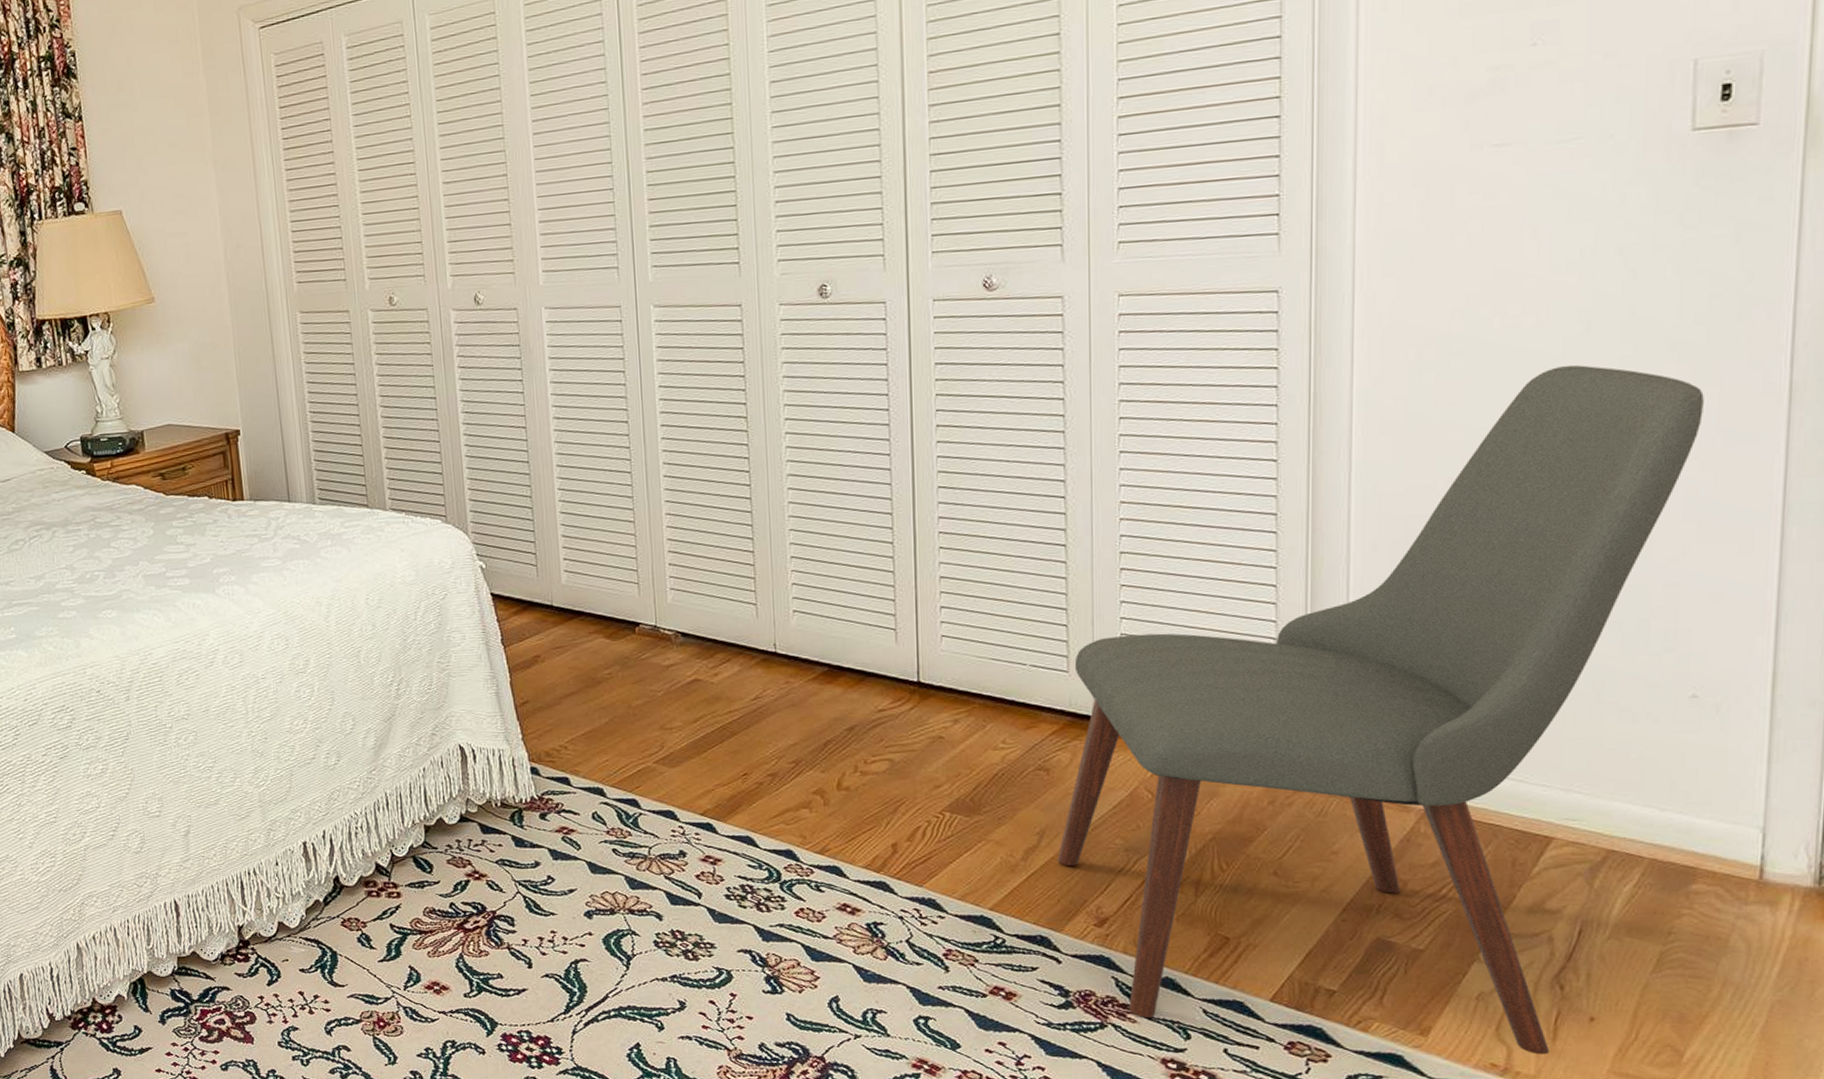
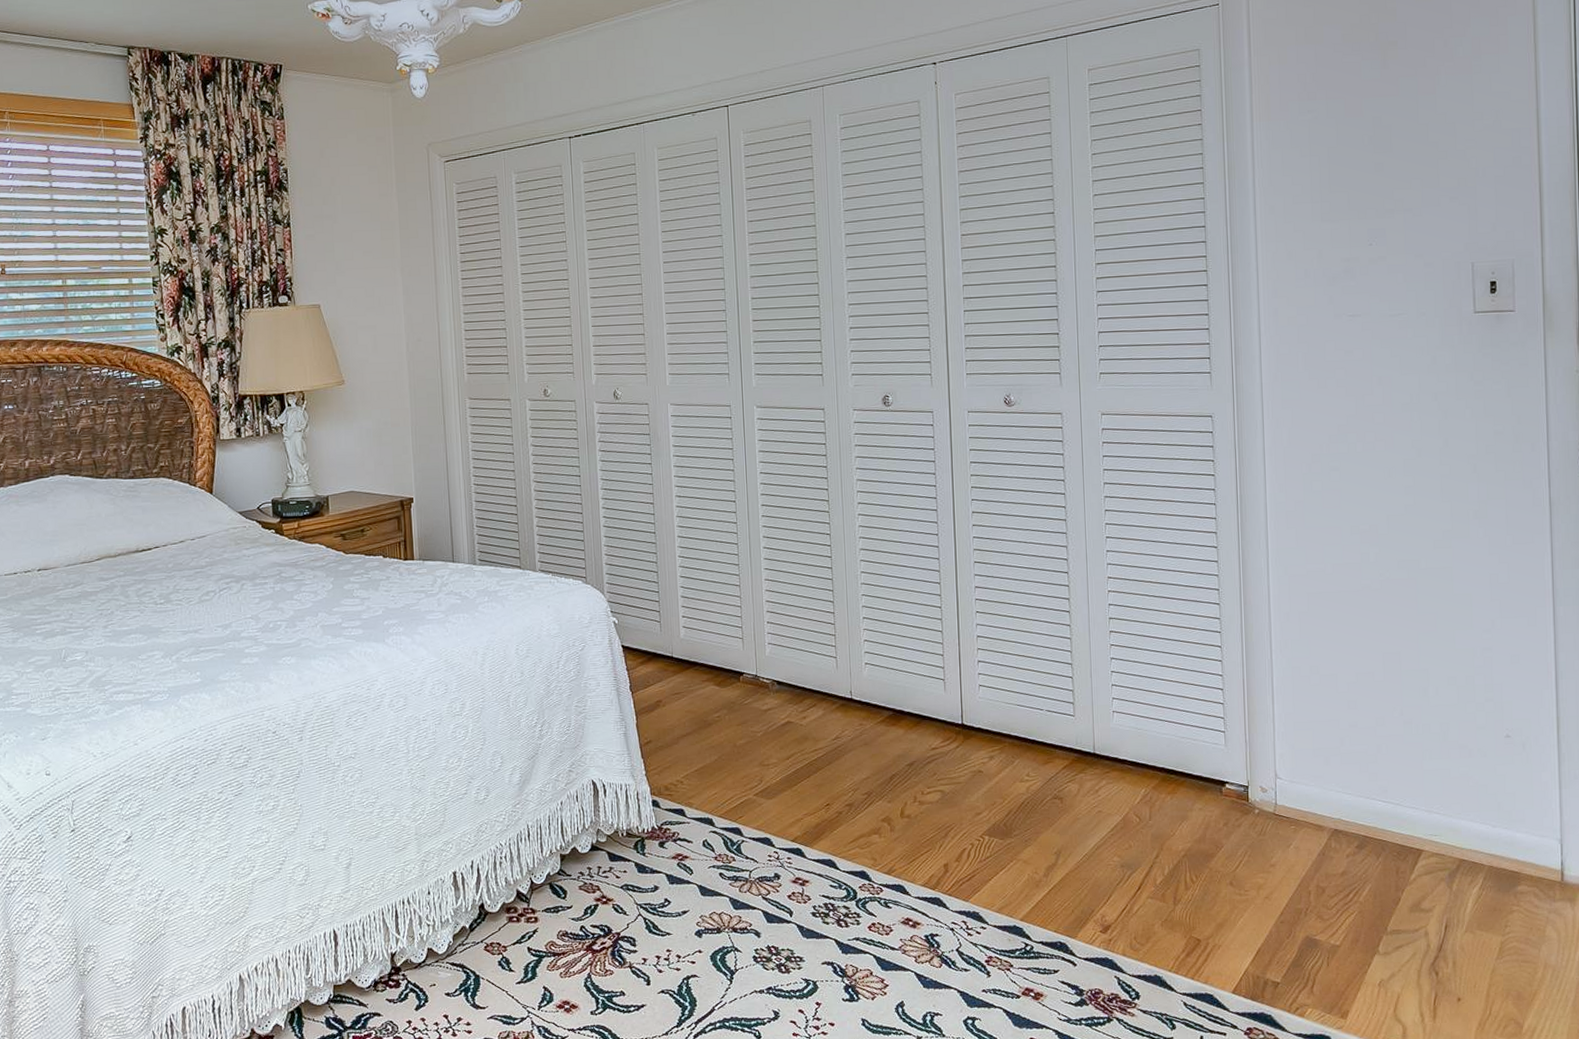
chair: present [1057,365,1704,1055] -> none [1070,481,1497,1031]

